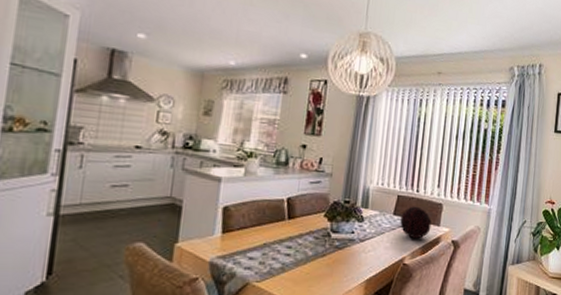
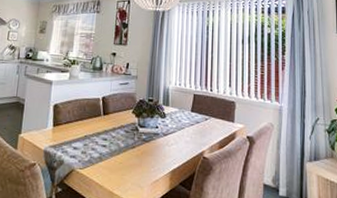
decorative orb: present [400,206,432,239] -> none [198,104,226,134]

